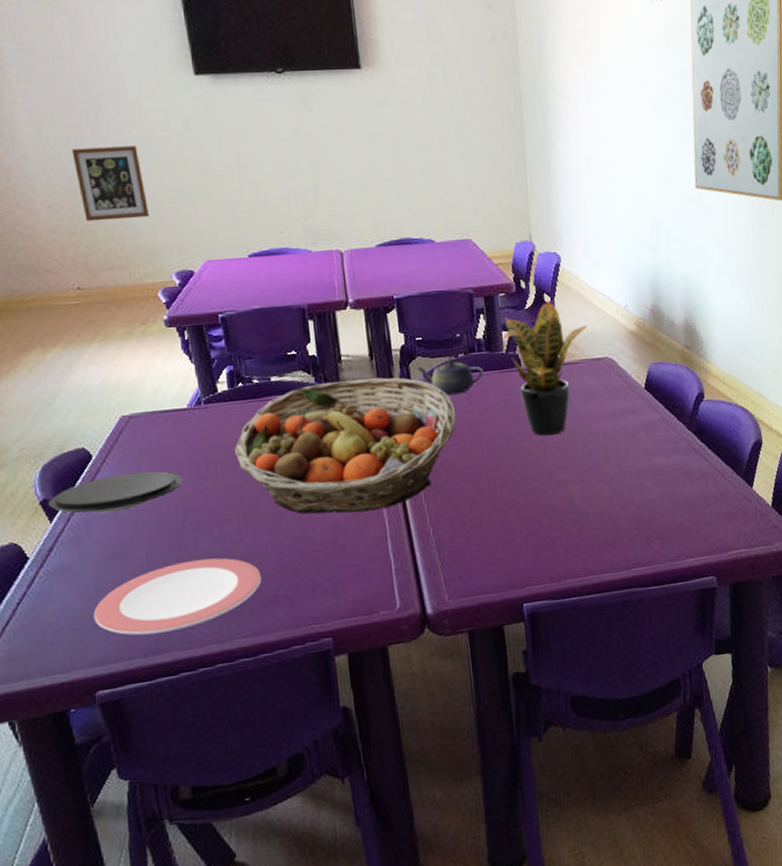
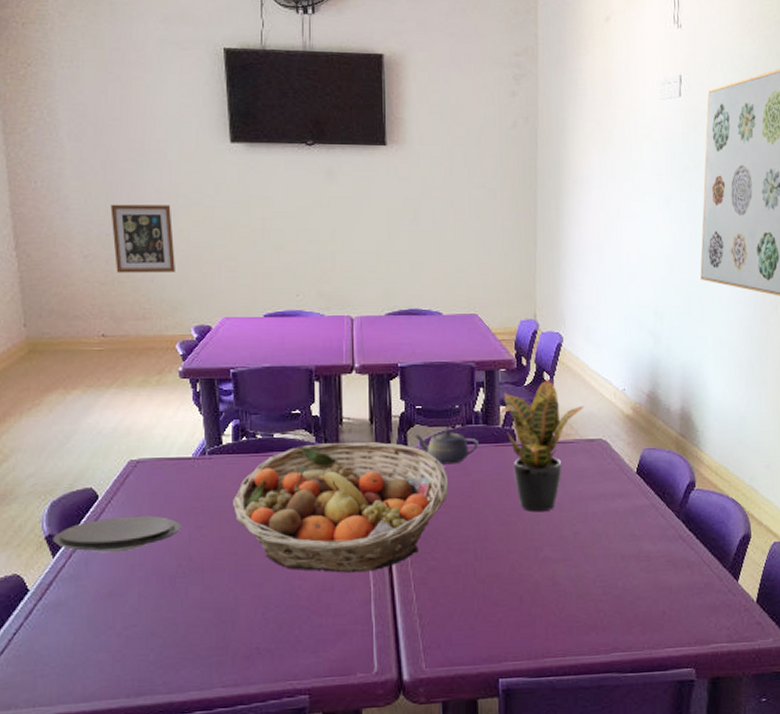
plate: present [93,557,262,635] -> none [83,605,247,676]

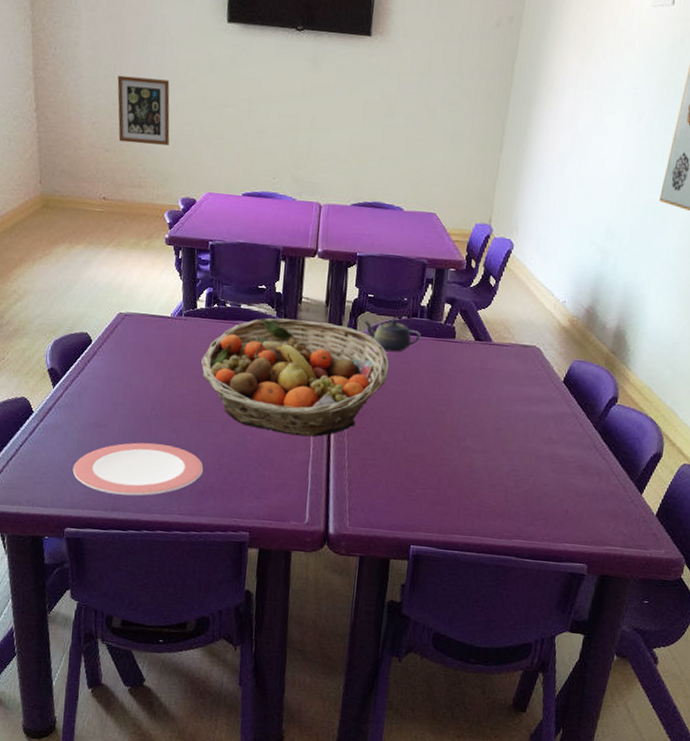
plate: present [53,515,181,553] -> none [54,360,157,391]
plate: none [83,605,247,676] -> present [72,442,204,496]
potted plant: present [500,378,584,512] -> none [444,282,524,406]

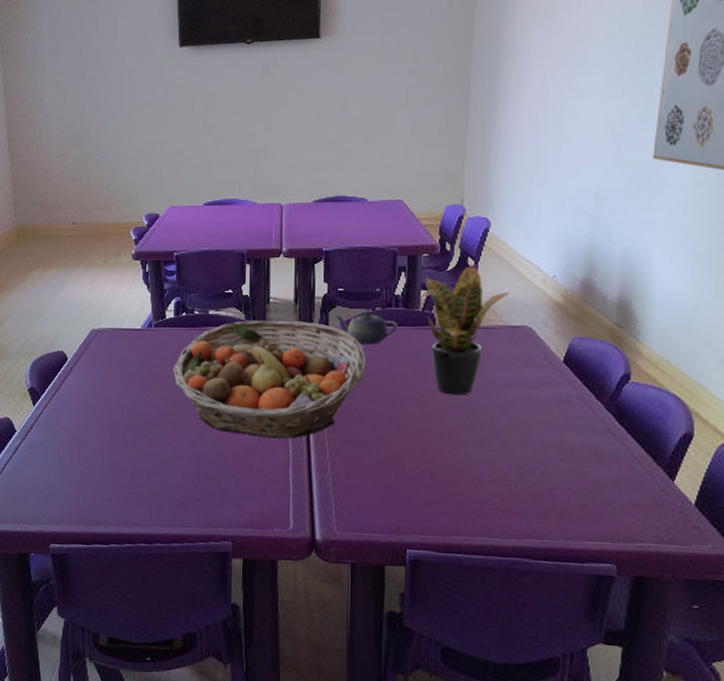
plate: present [72,442,204,496] -> none [54,454,182,509]
wall art: present [117,75,170,145] -> none [80,107,131,169]
potted plant: none [444,282,524,406] -> present [421,263,510,395]

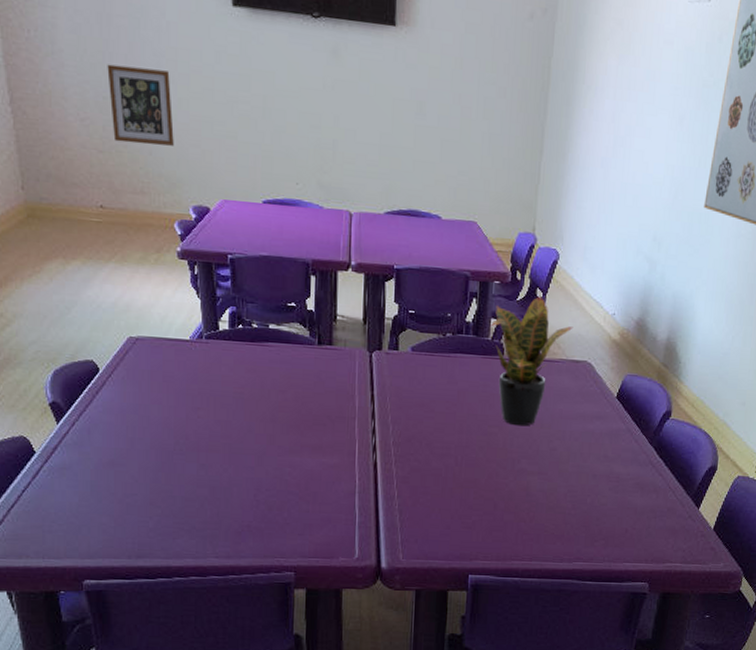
wall art: none [80,107,131,169] -> present [107,64,174,146]
fruit basket: present [173,320,367,439] -> none [228,338,436,467]
teapot: present [335,310,398,345] -> none [405,335,468,372]

